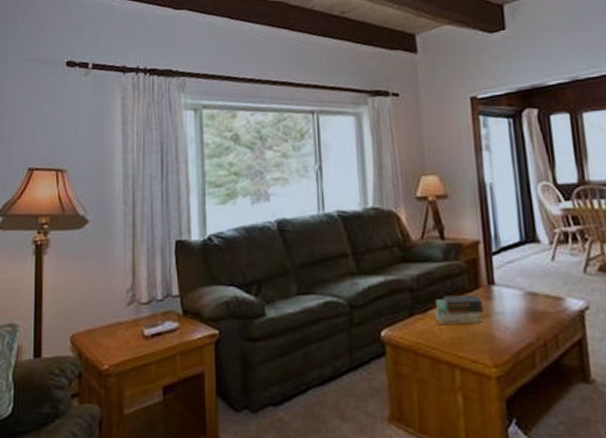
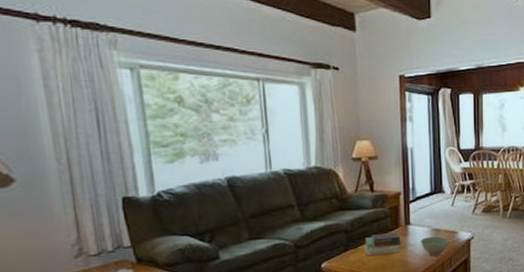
bowl: none [510,303,552,332] -> present [420,236,449,257]

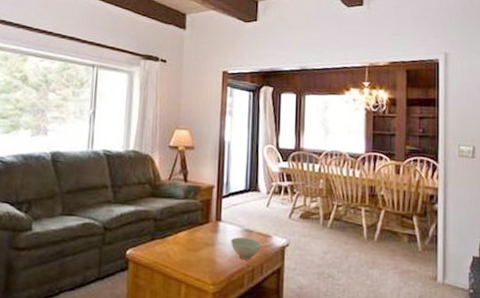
books: present [364,233,401,257] -> none [171,226,210,250]

